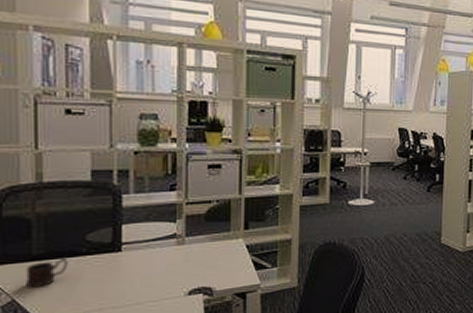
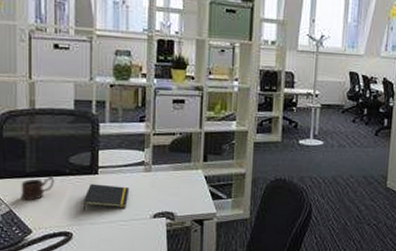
notepad: none [103,262,160,295] -> present [82,183,130,212]

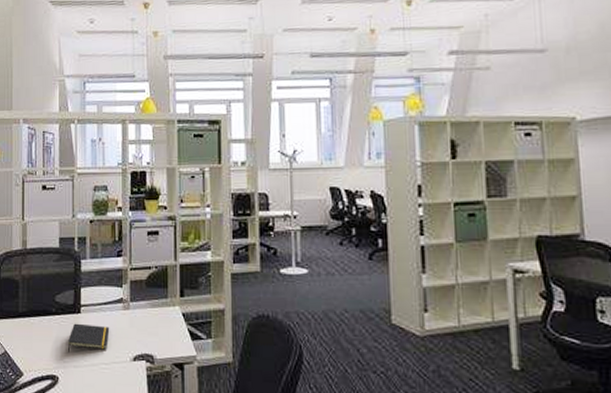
mug: present [21,175,55,201] -> none [14,315,43,342]

